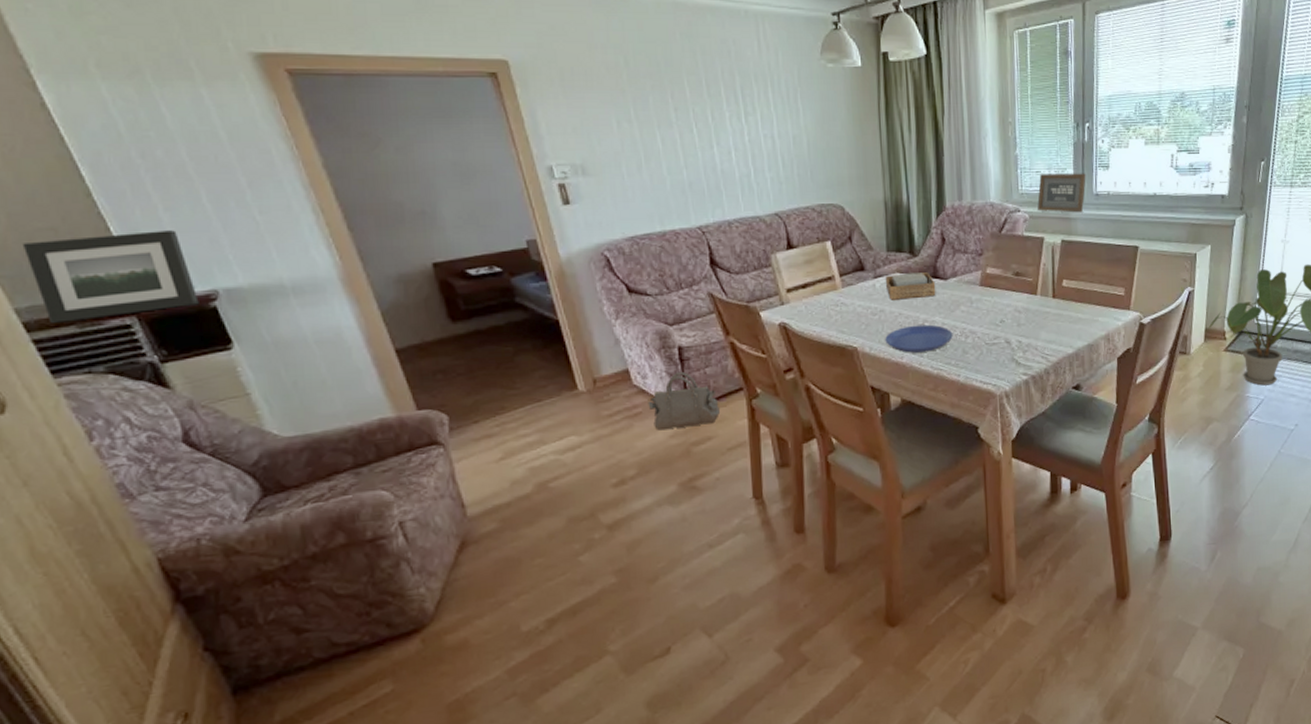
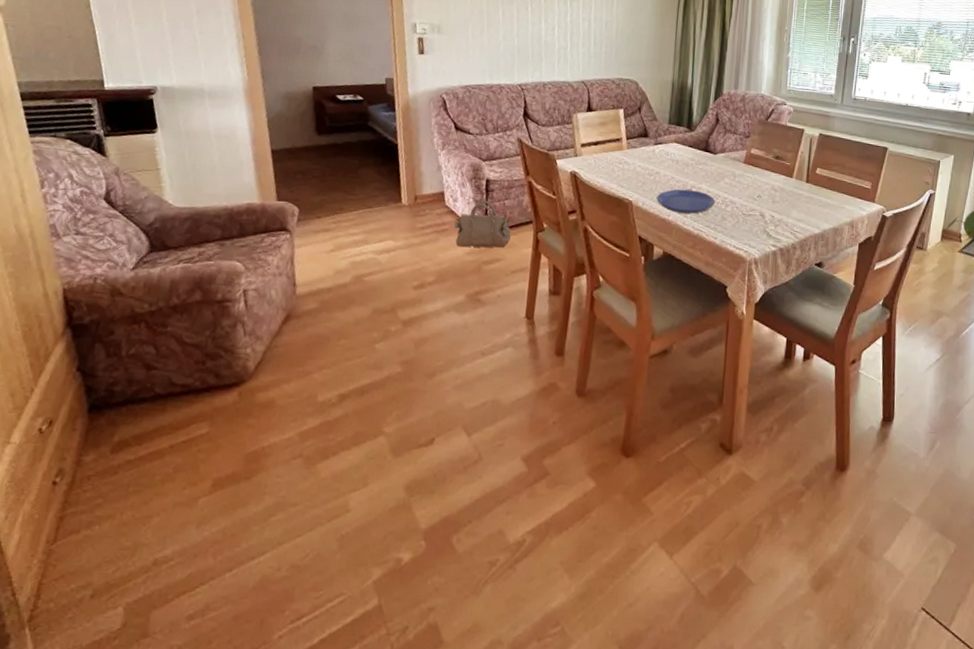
picture frame: present [21,230,199,323] -> none [35,35,142,97]
napkin holder: present [885,272,936,300] -> none [663,144,706,167]
picture frame: present [1037,173,1086,213] -> none [802,75,847,113]

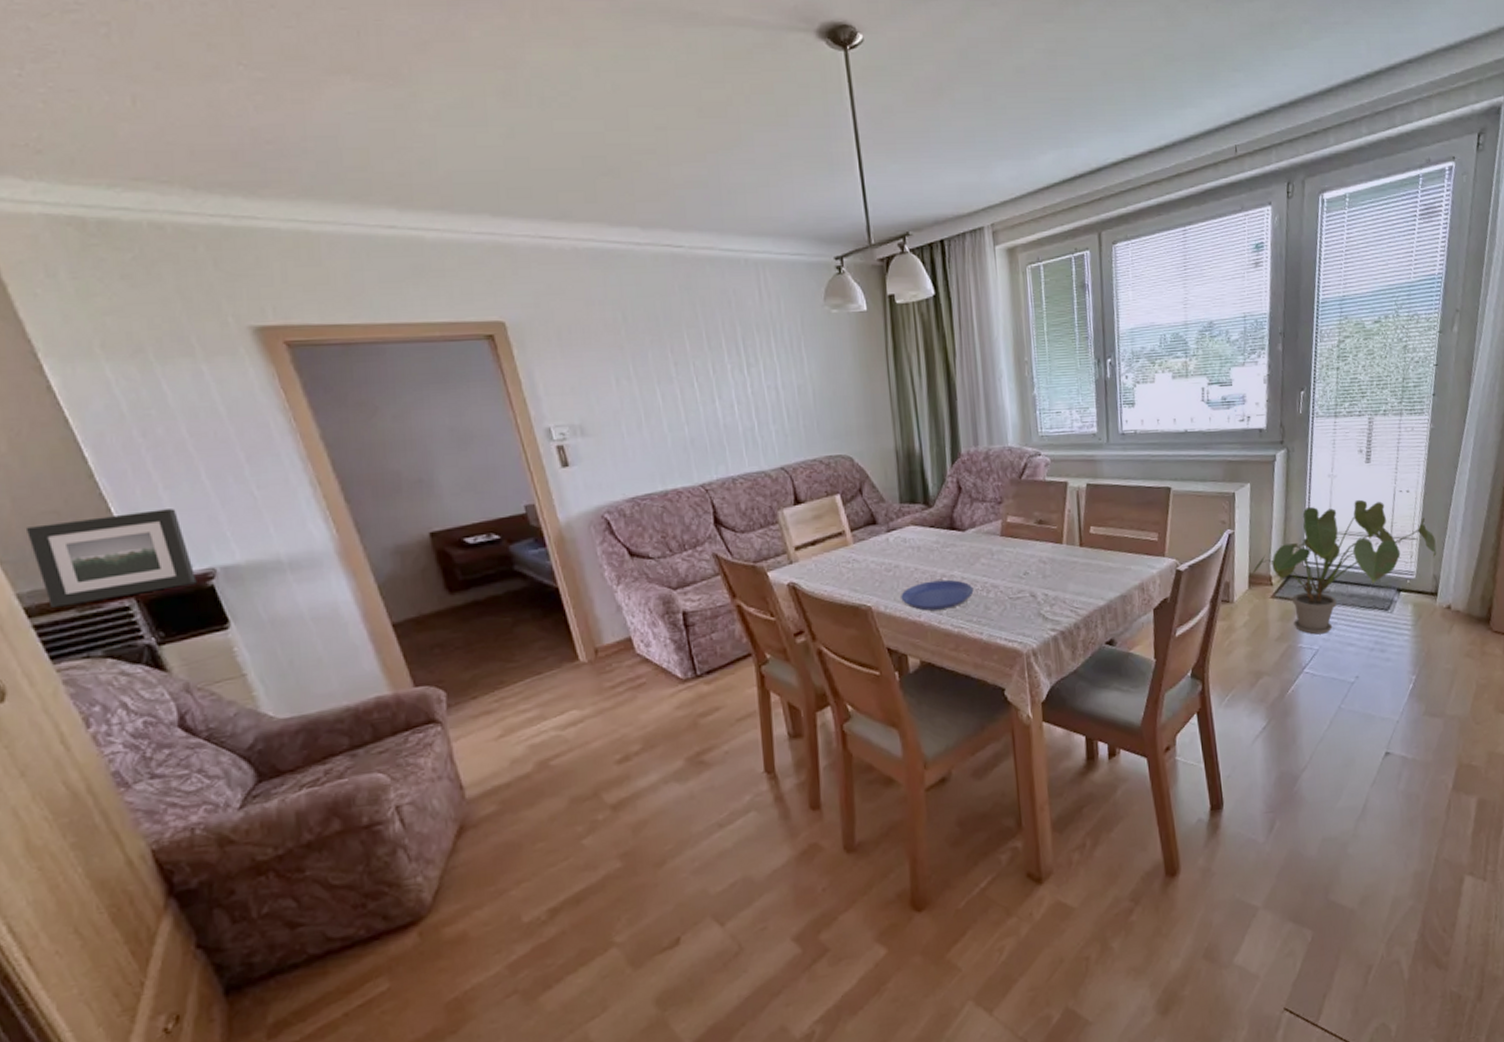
picture frame: none [35,35,142,97] -> present [25,509,197,608]
shoulder bag: present [454,200,511,248] -> none [652,638,728,702]

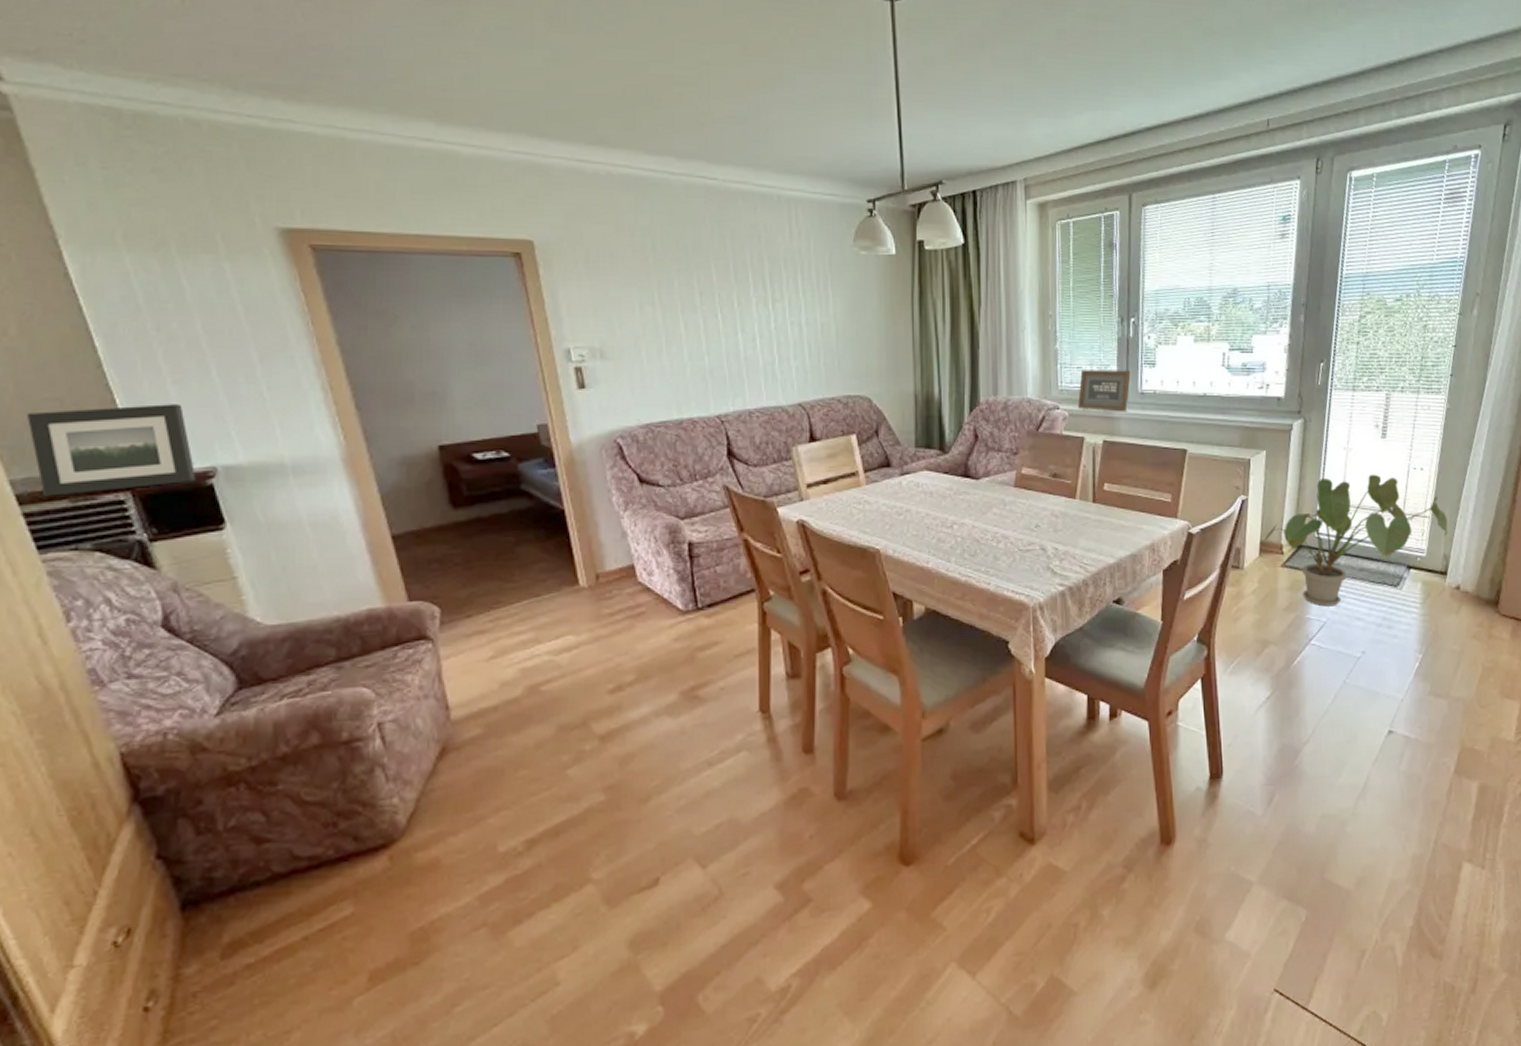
plate: present [901,579,974,611] -> none [910,527,984,557]
picture frame: none [1059,411,1111,455] -> present [1078,370,1131,412]

